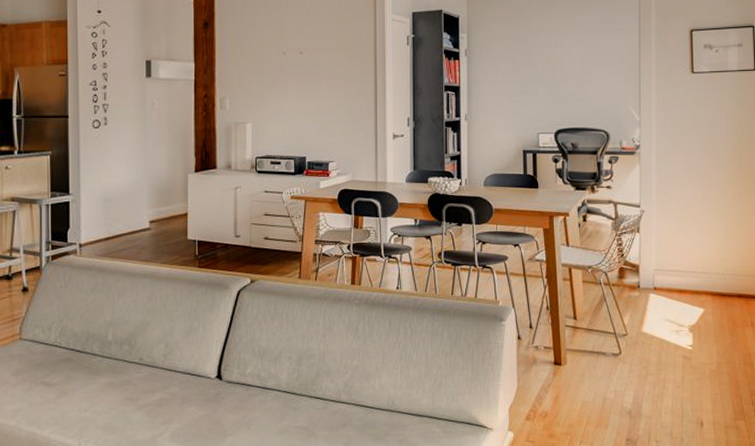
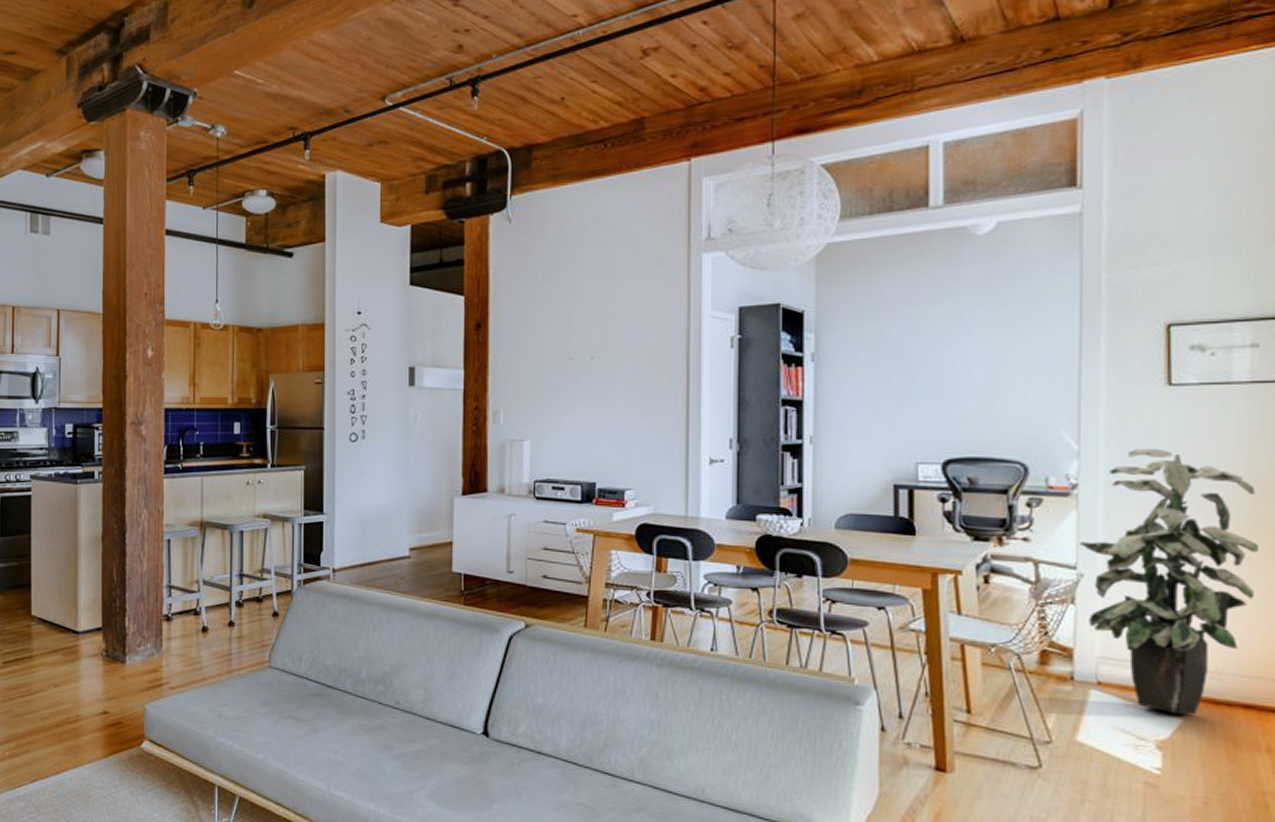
indoor plant: none [641,118,744,306] -> present [1079,448,1258,715]

